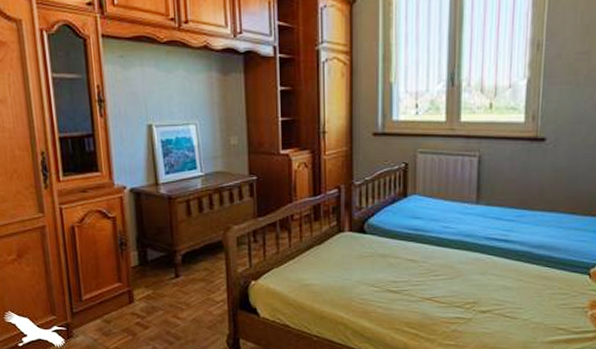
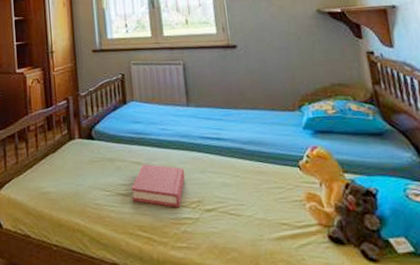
hardback book: none [402,262,464,308] -> present [131,164,186,208]

